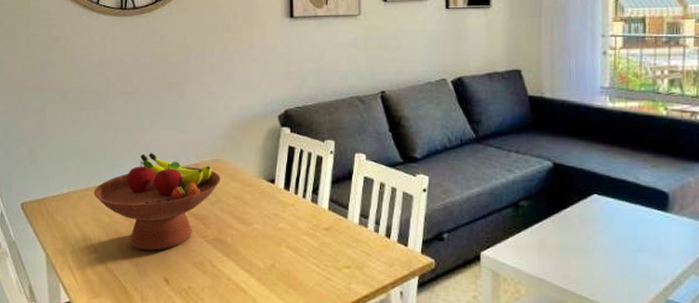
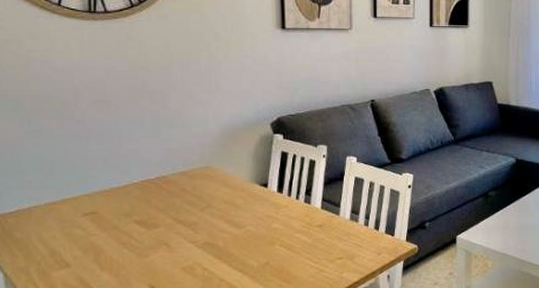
fruit bowl: present [94,152,221,251] -> none [62,162,211,261]

